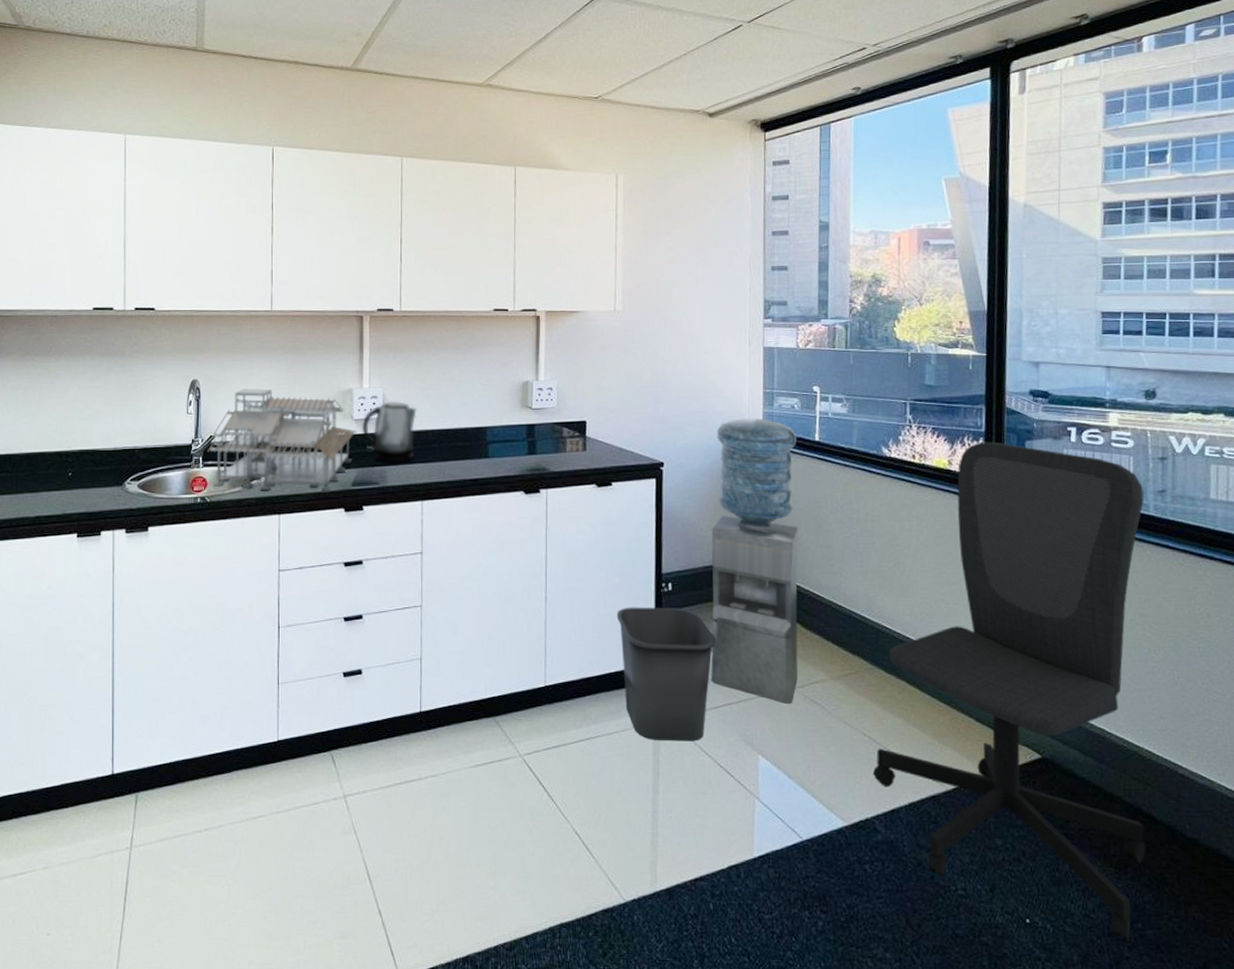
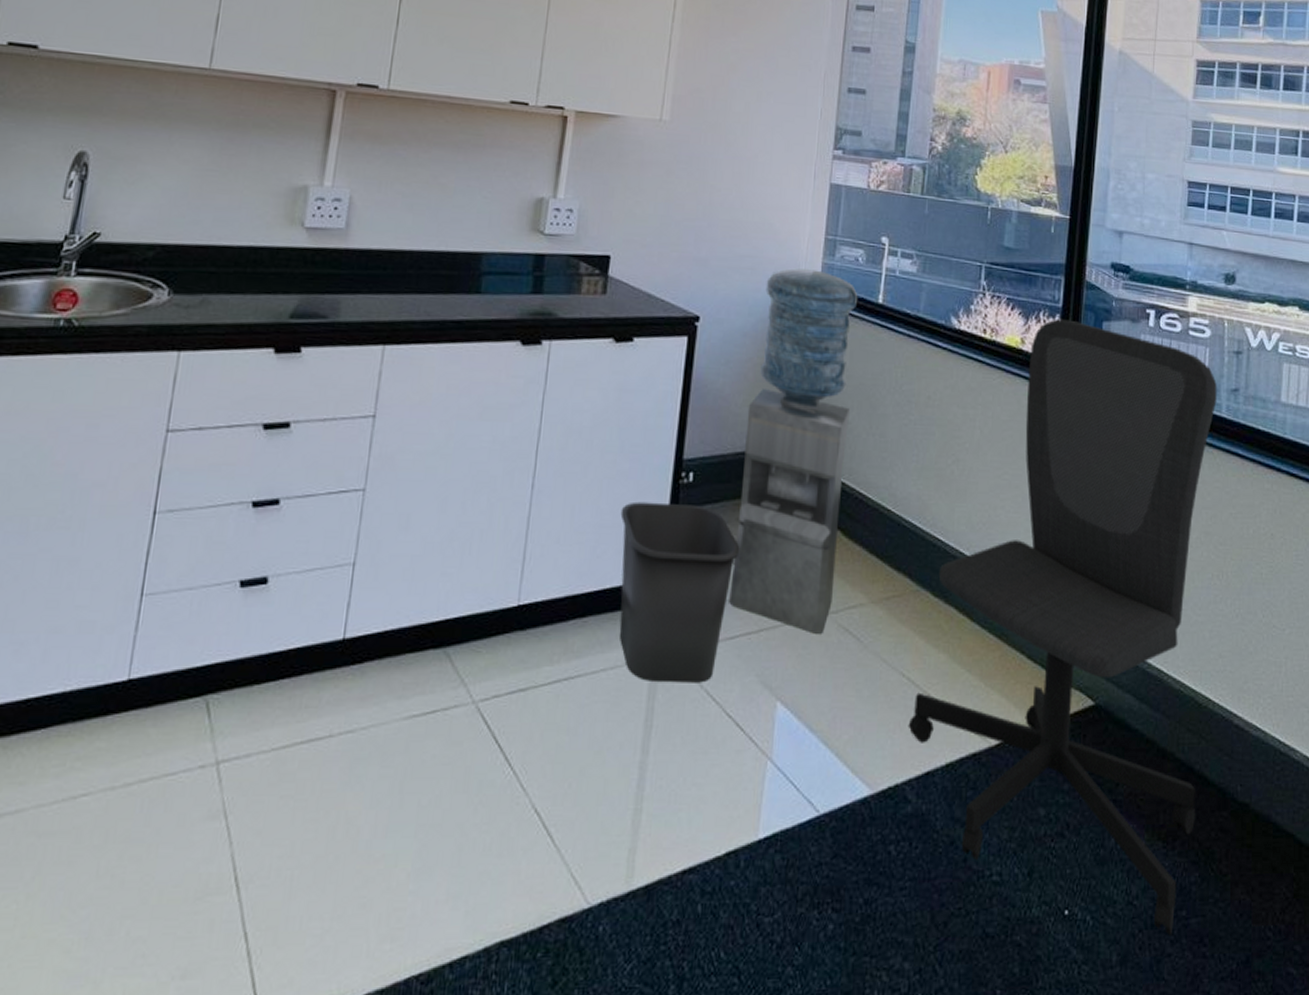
dish rack: present [207,388,357,493] -> none [85,171,308,325]
kettle: present [361,400,417,464] -> none [313,206,393,292]

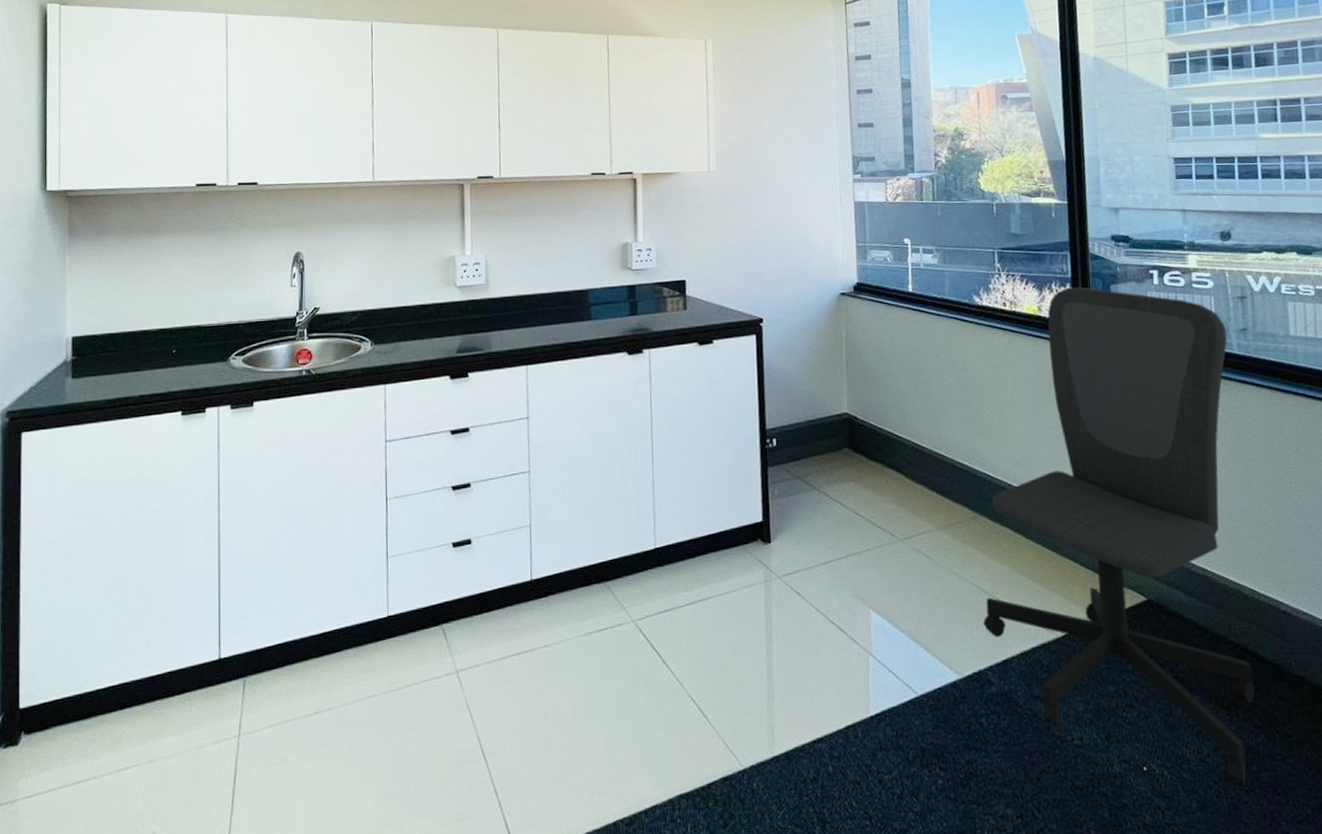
waste bin: present [619,501,740,683] -> none [723,463,823,600]
water cooler: present [729,268,858,634] -> none [812,271,905,556]

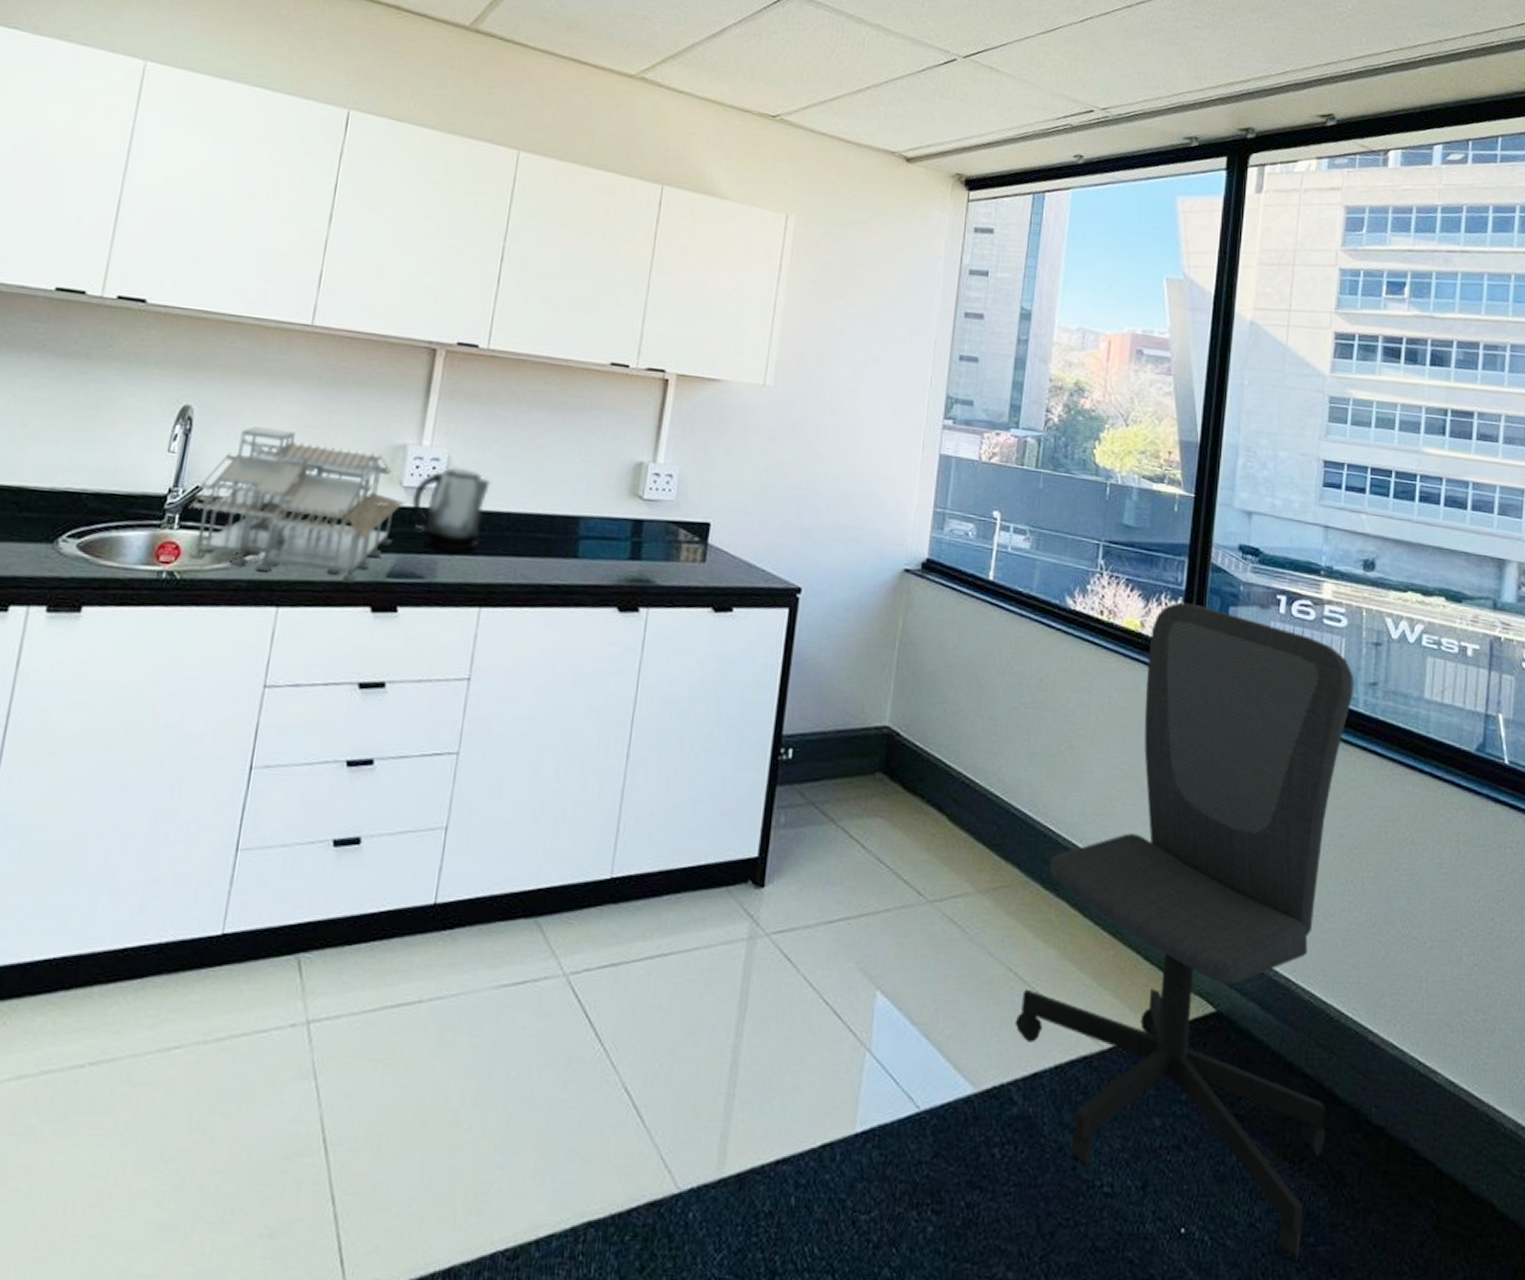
dish rack: none [312,259,461,362] -> present [188,426,406,583]
kettle: none [464,266,519,330] -> present [411,466,490,553]

